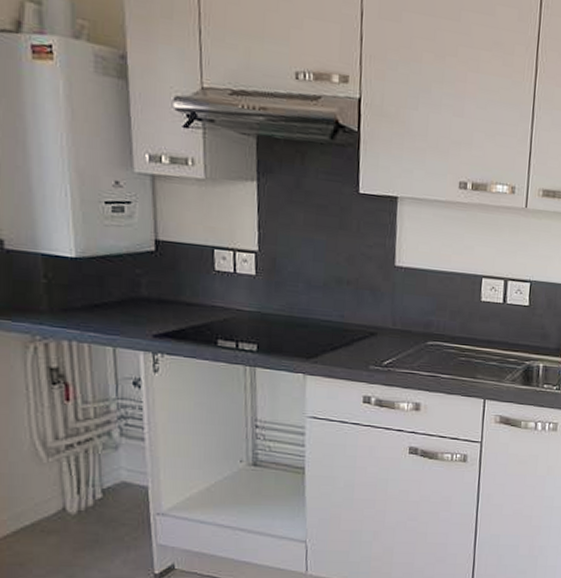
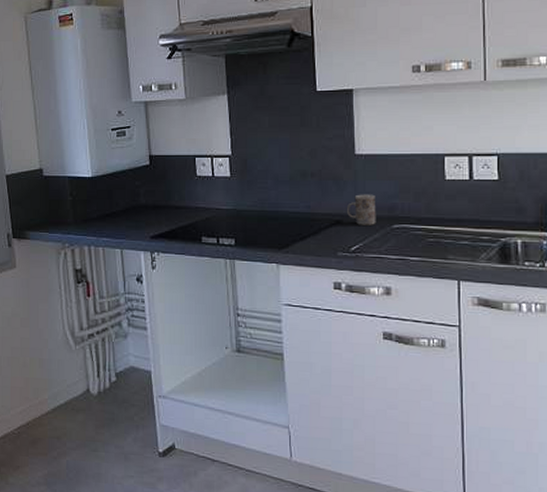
mug: none [382,307,412,341] -> present [347,194,376,225]

